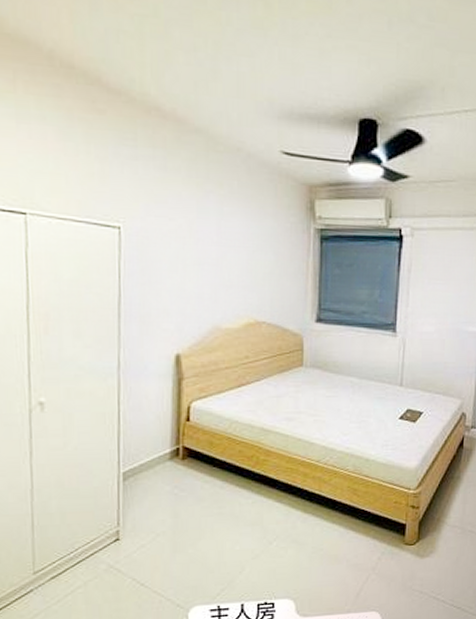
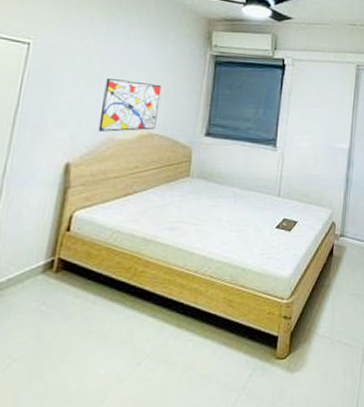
wall art: none [203,261,264,321] -> present [98,77,162,132]

